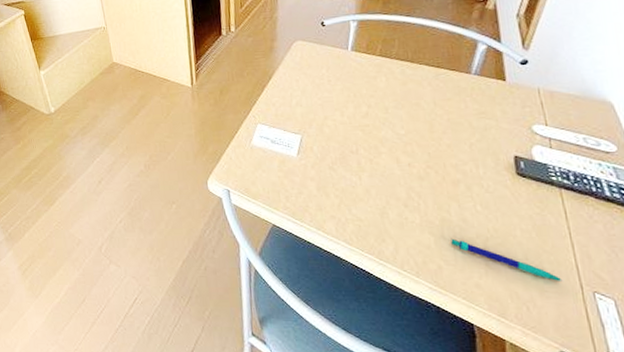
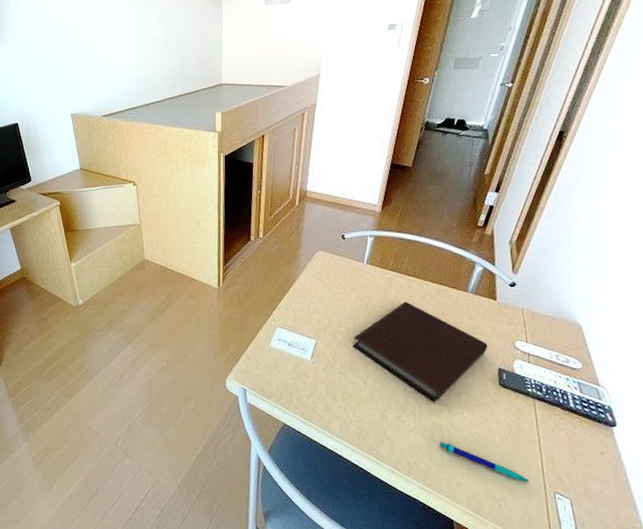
notebook: none [342,88,500,196] -> present [352,301,488,402]

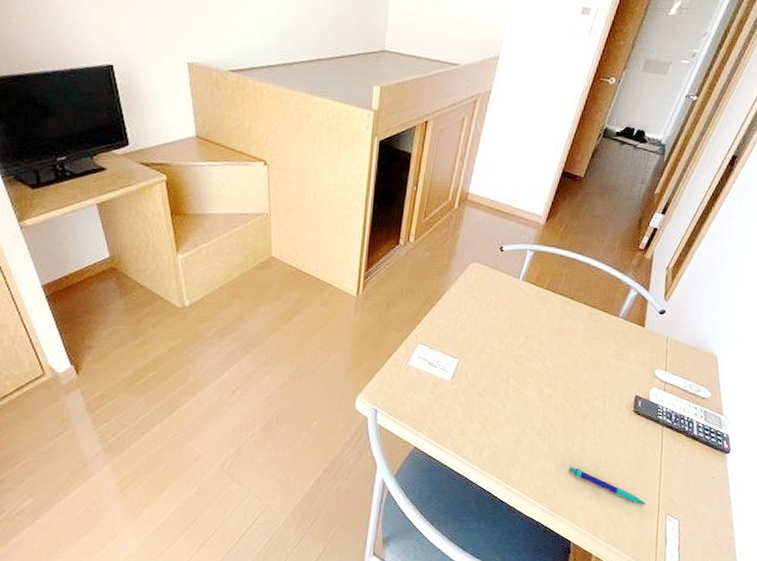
notebook: present [352,301,488,402] -> none [496,323,629,427]

